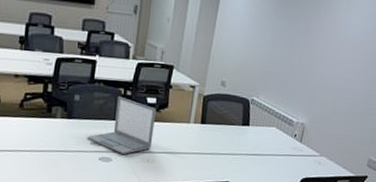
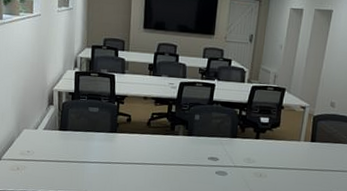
laptop: present [87,96,157,154] -> none [205,116,269,169]

